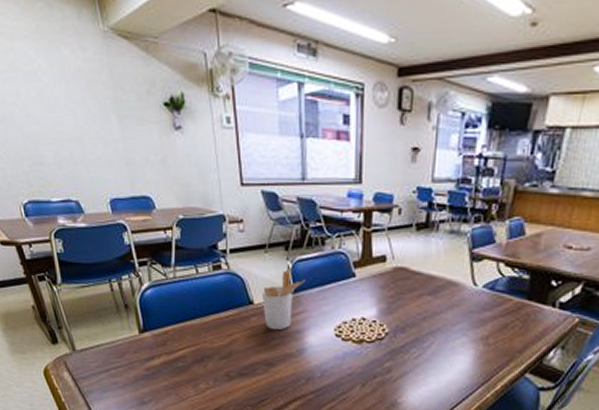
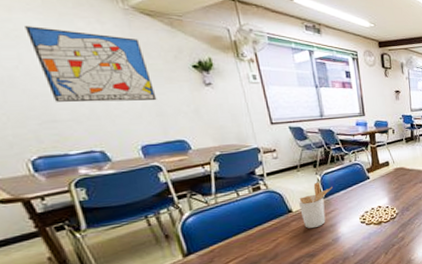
wall art: none [23,56,127,145] -> present [25,26,157,103]

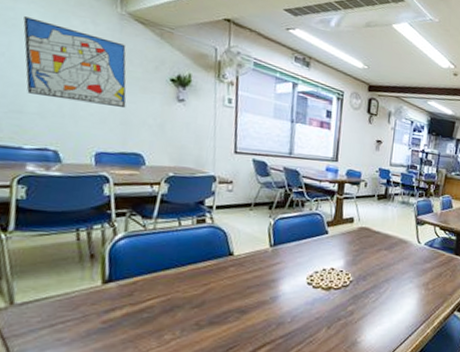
utensil holder: present [298,182,333,229] -> none [242,226,285,280]

